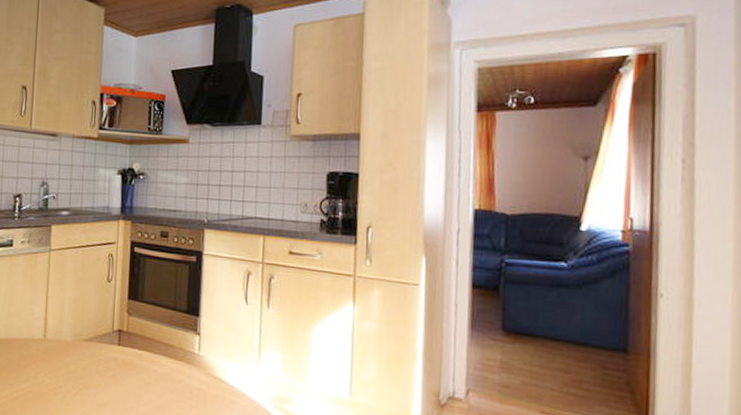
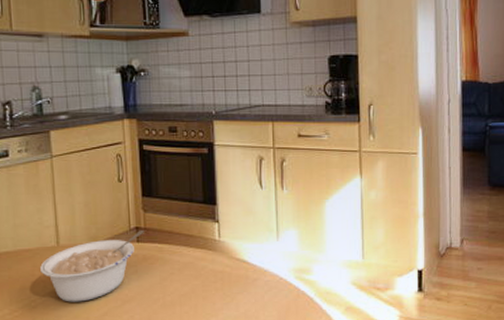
legume: none [26,333,126,400] -> present [40,230,144,302]

